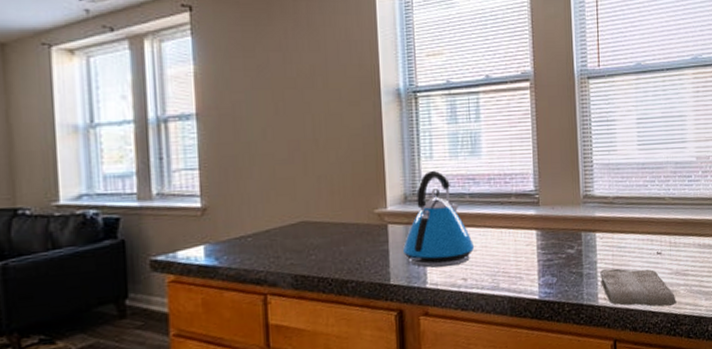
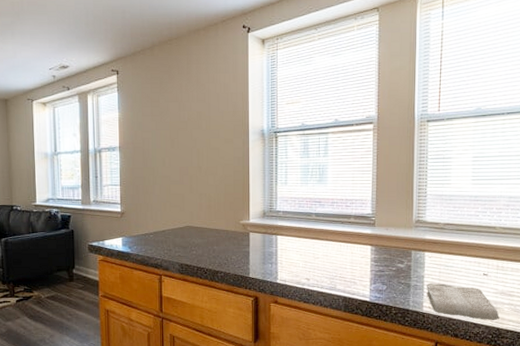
kettle: present [402,170,475,268] -> none [260,193,318,268]

